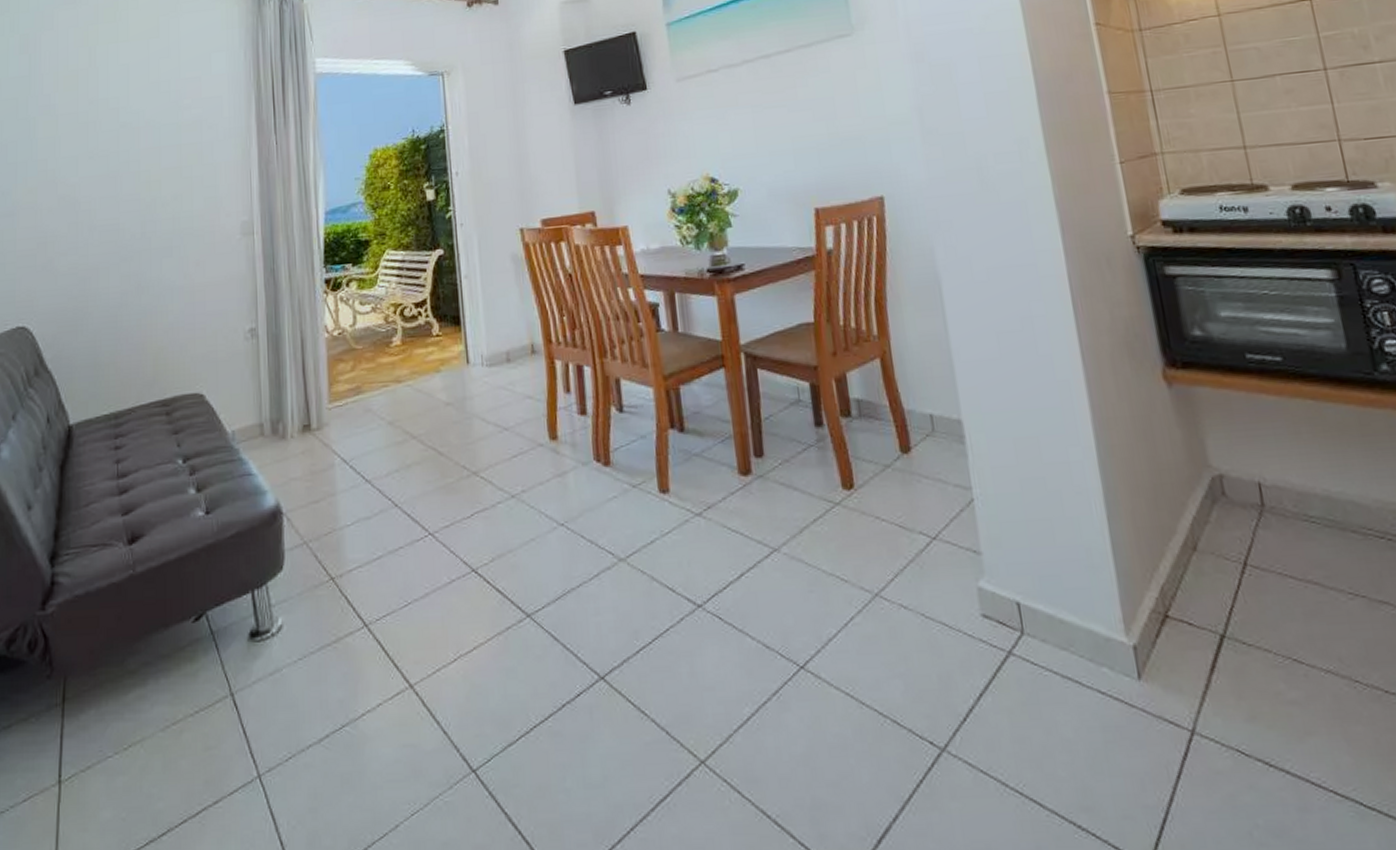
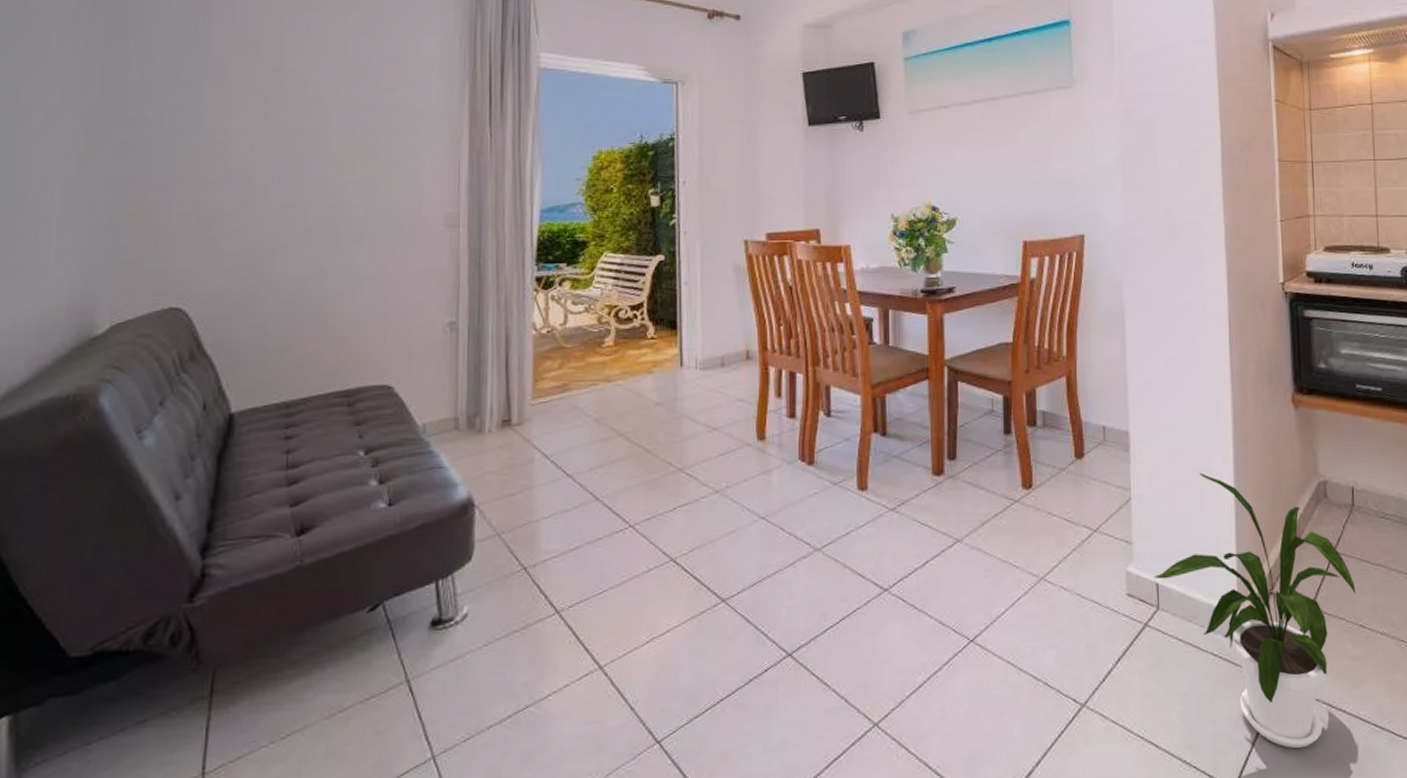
house plant: none [1013,467,1283,819] -> present [1154,472,1356,749]

